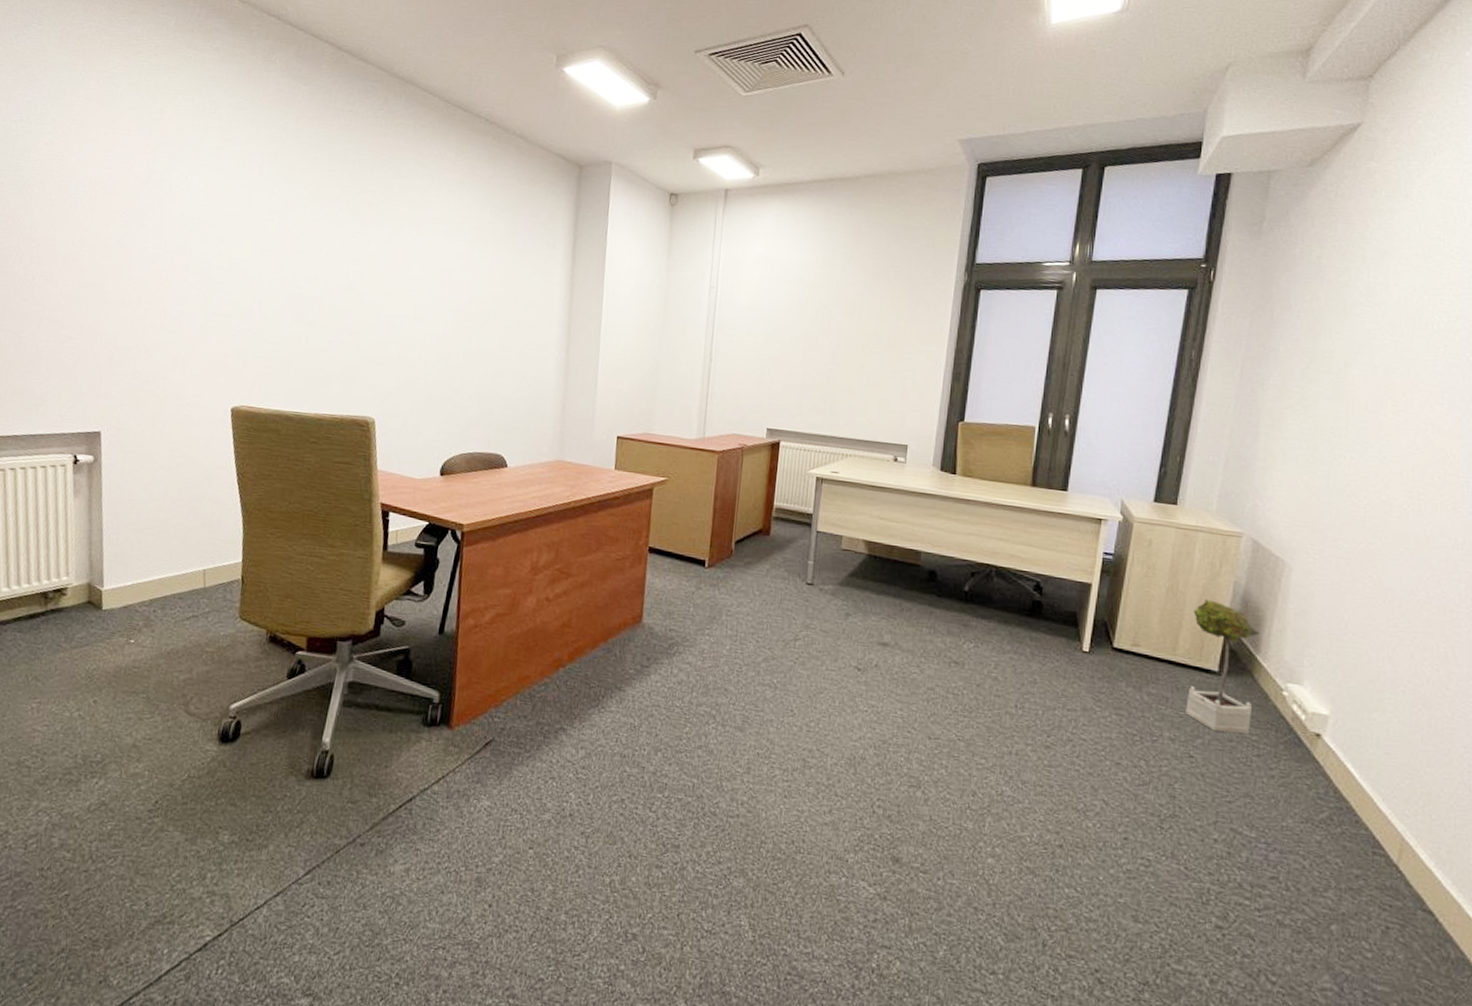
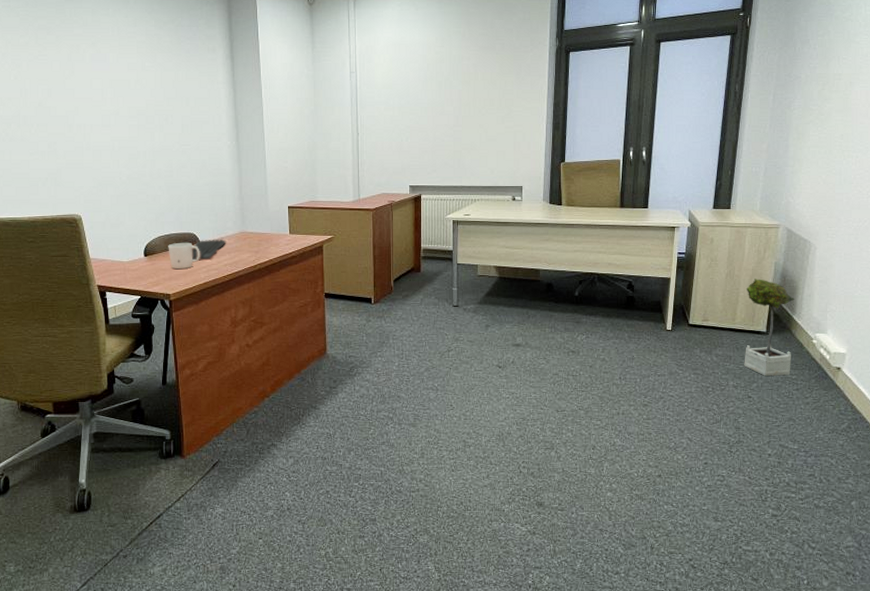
mug: none [468,464,506,497] -> present [168,242,200,270]
computer keyboard: none [496,464,539,489] -> present [191,240,227,261]

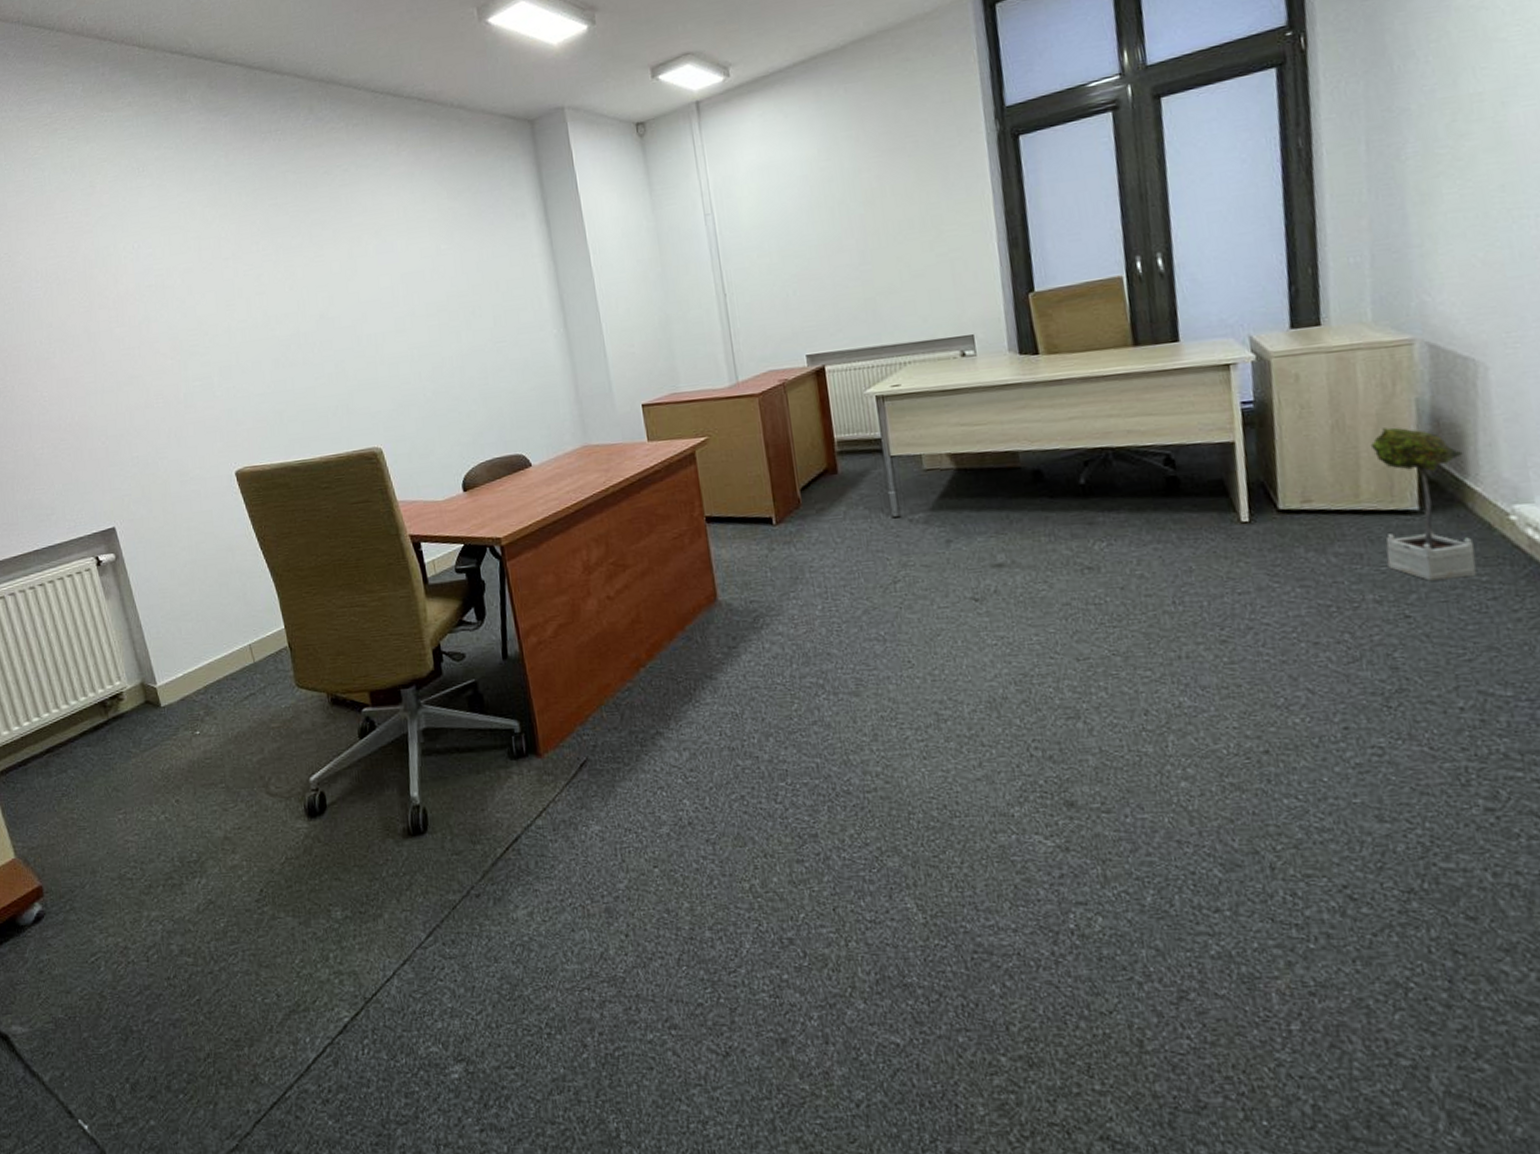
mug: present [168,242,200,270] -> none [491,467,534,505]
computer keyboard: present [191,240,227,261] -> none [521,458,566,490]

